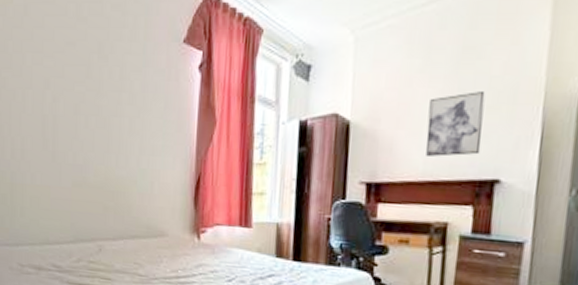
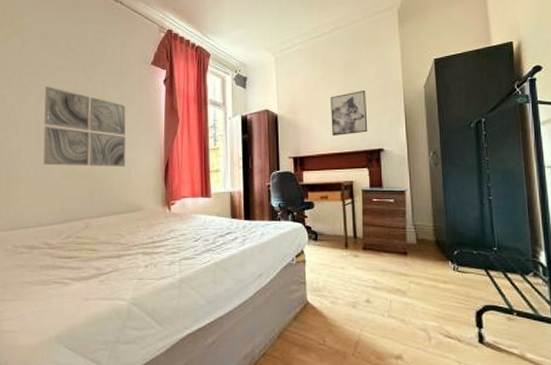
wall art: none [50,67,150,179] -> present [43,86,126,167]

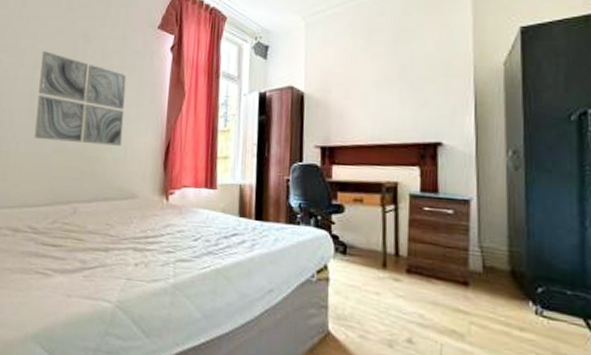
wall art: present [331,91,368,136] -> none [372,66,422,123]

